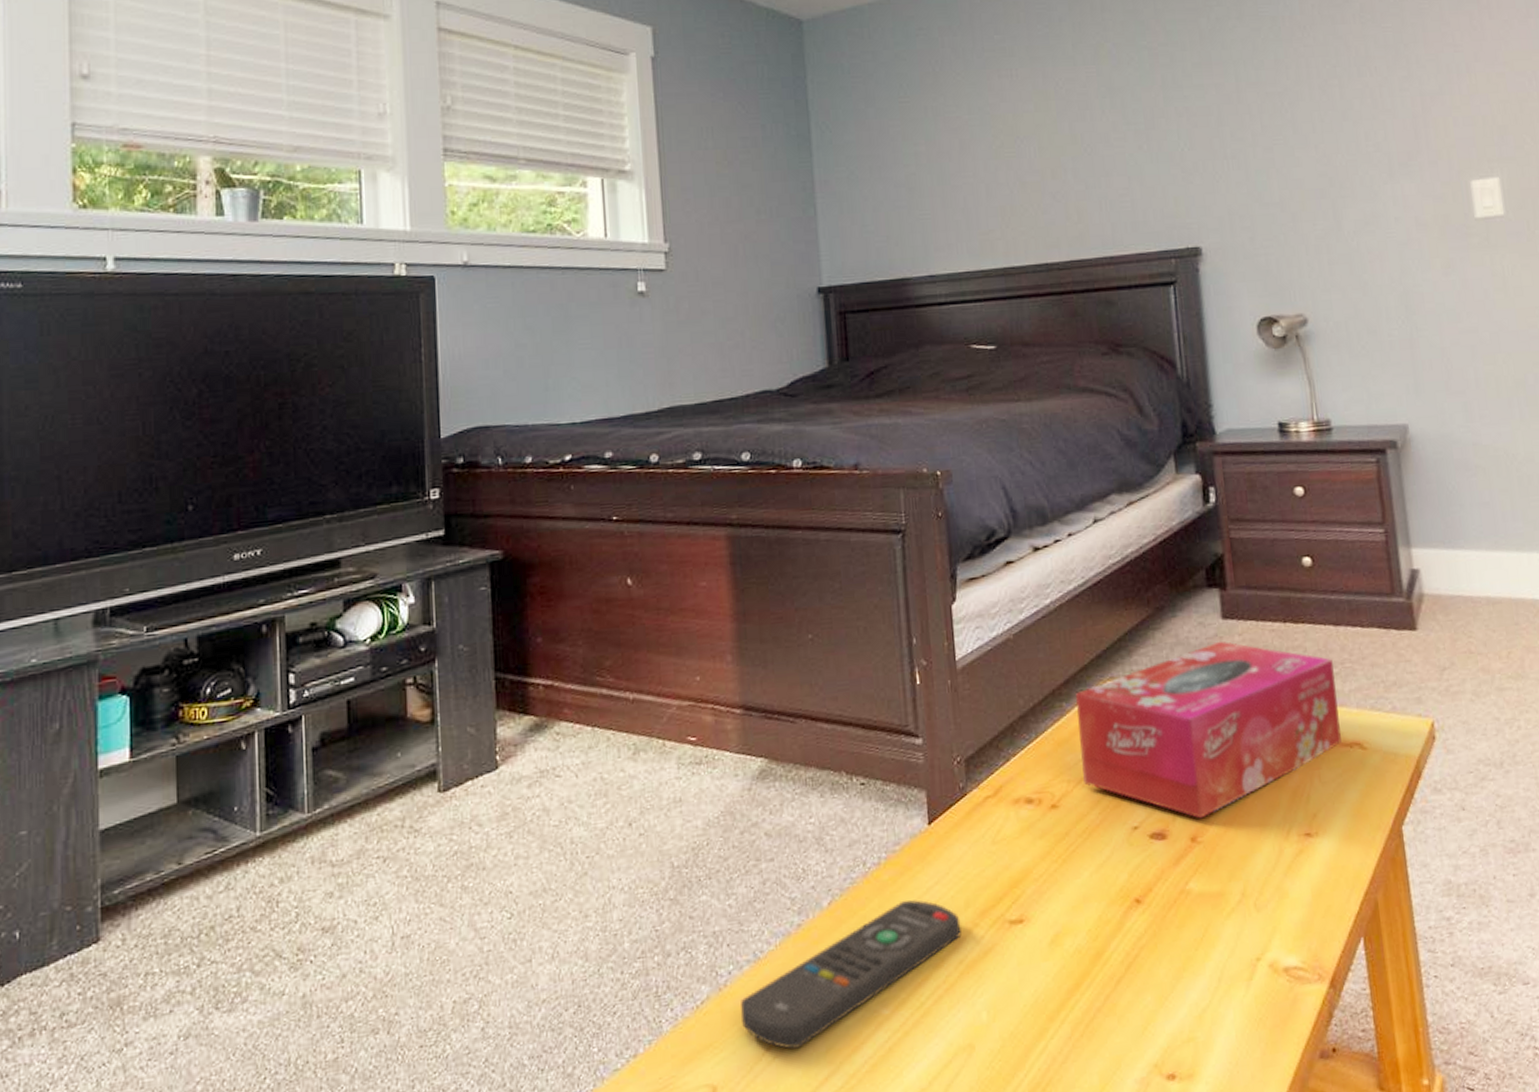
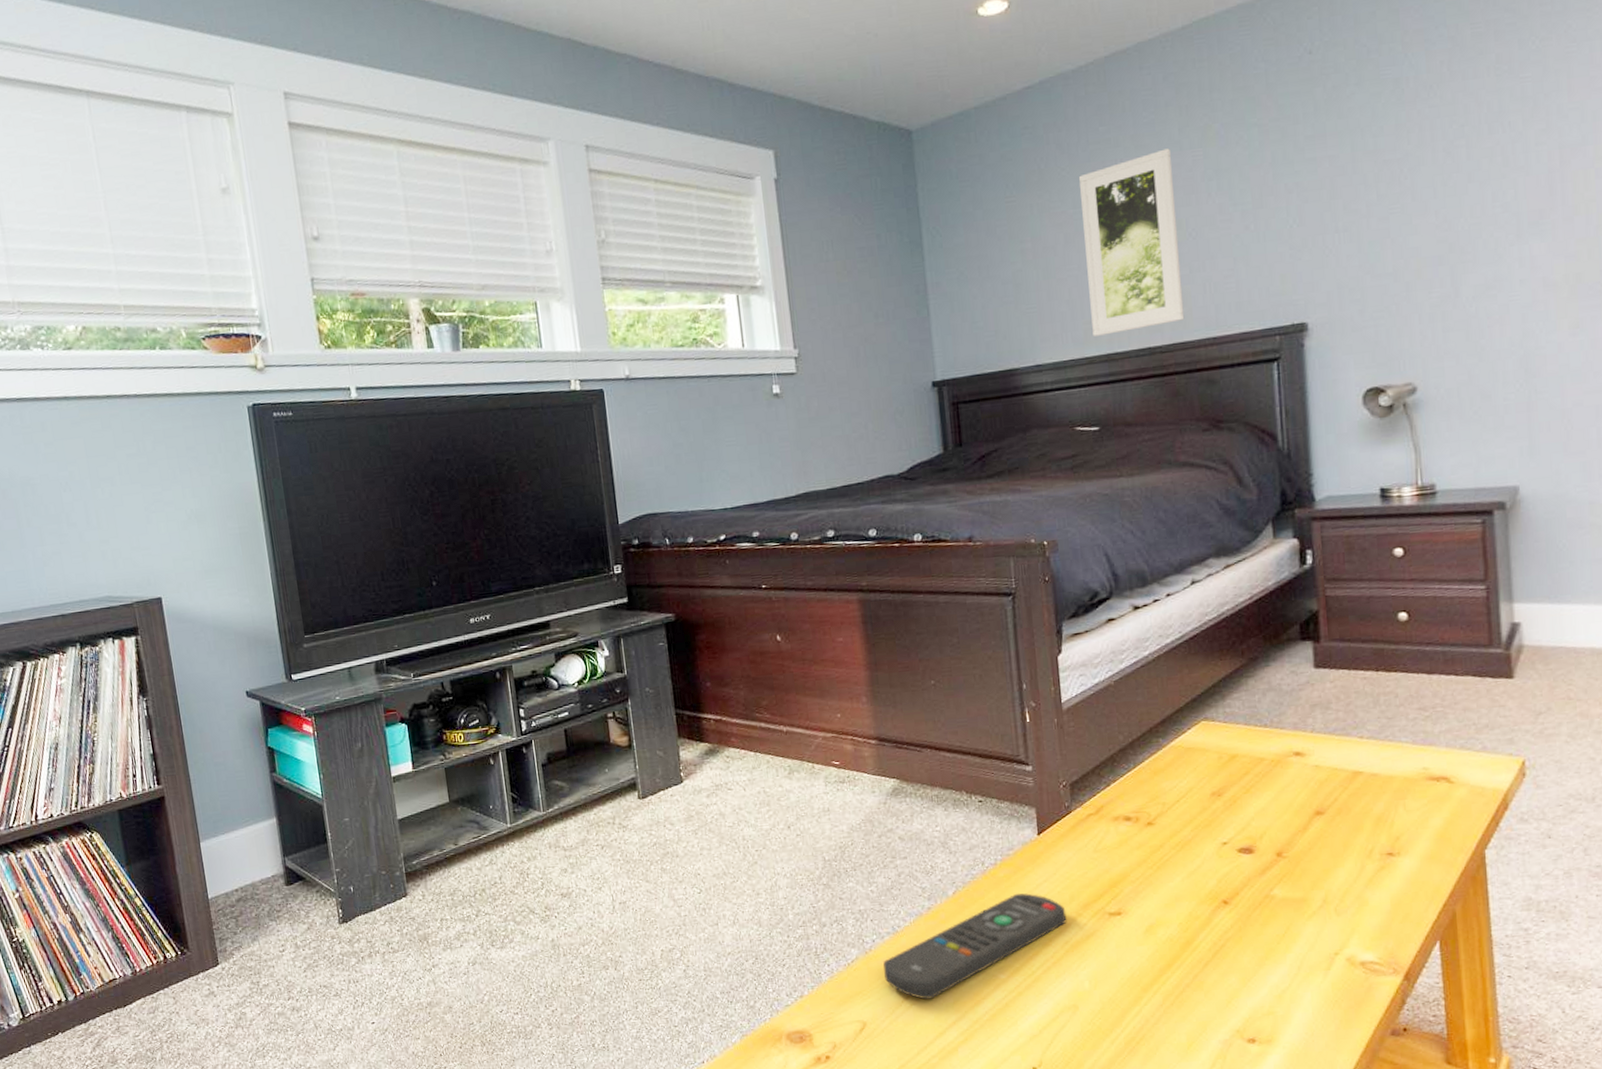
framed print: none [974,62,1082,248] -> present [1079,148,1185,336]
tissue box: present [1076,641,1341,819] -> none [1172,687,1428,838]

